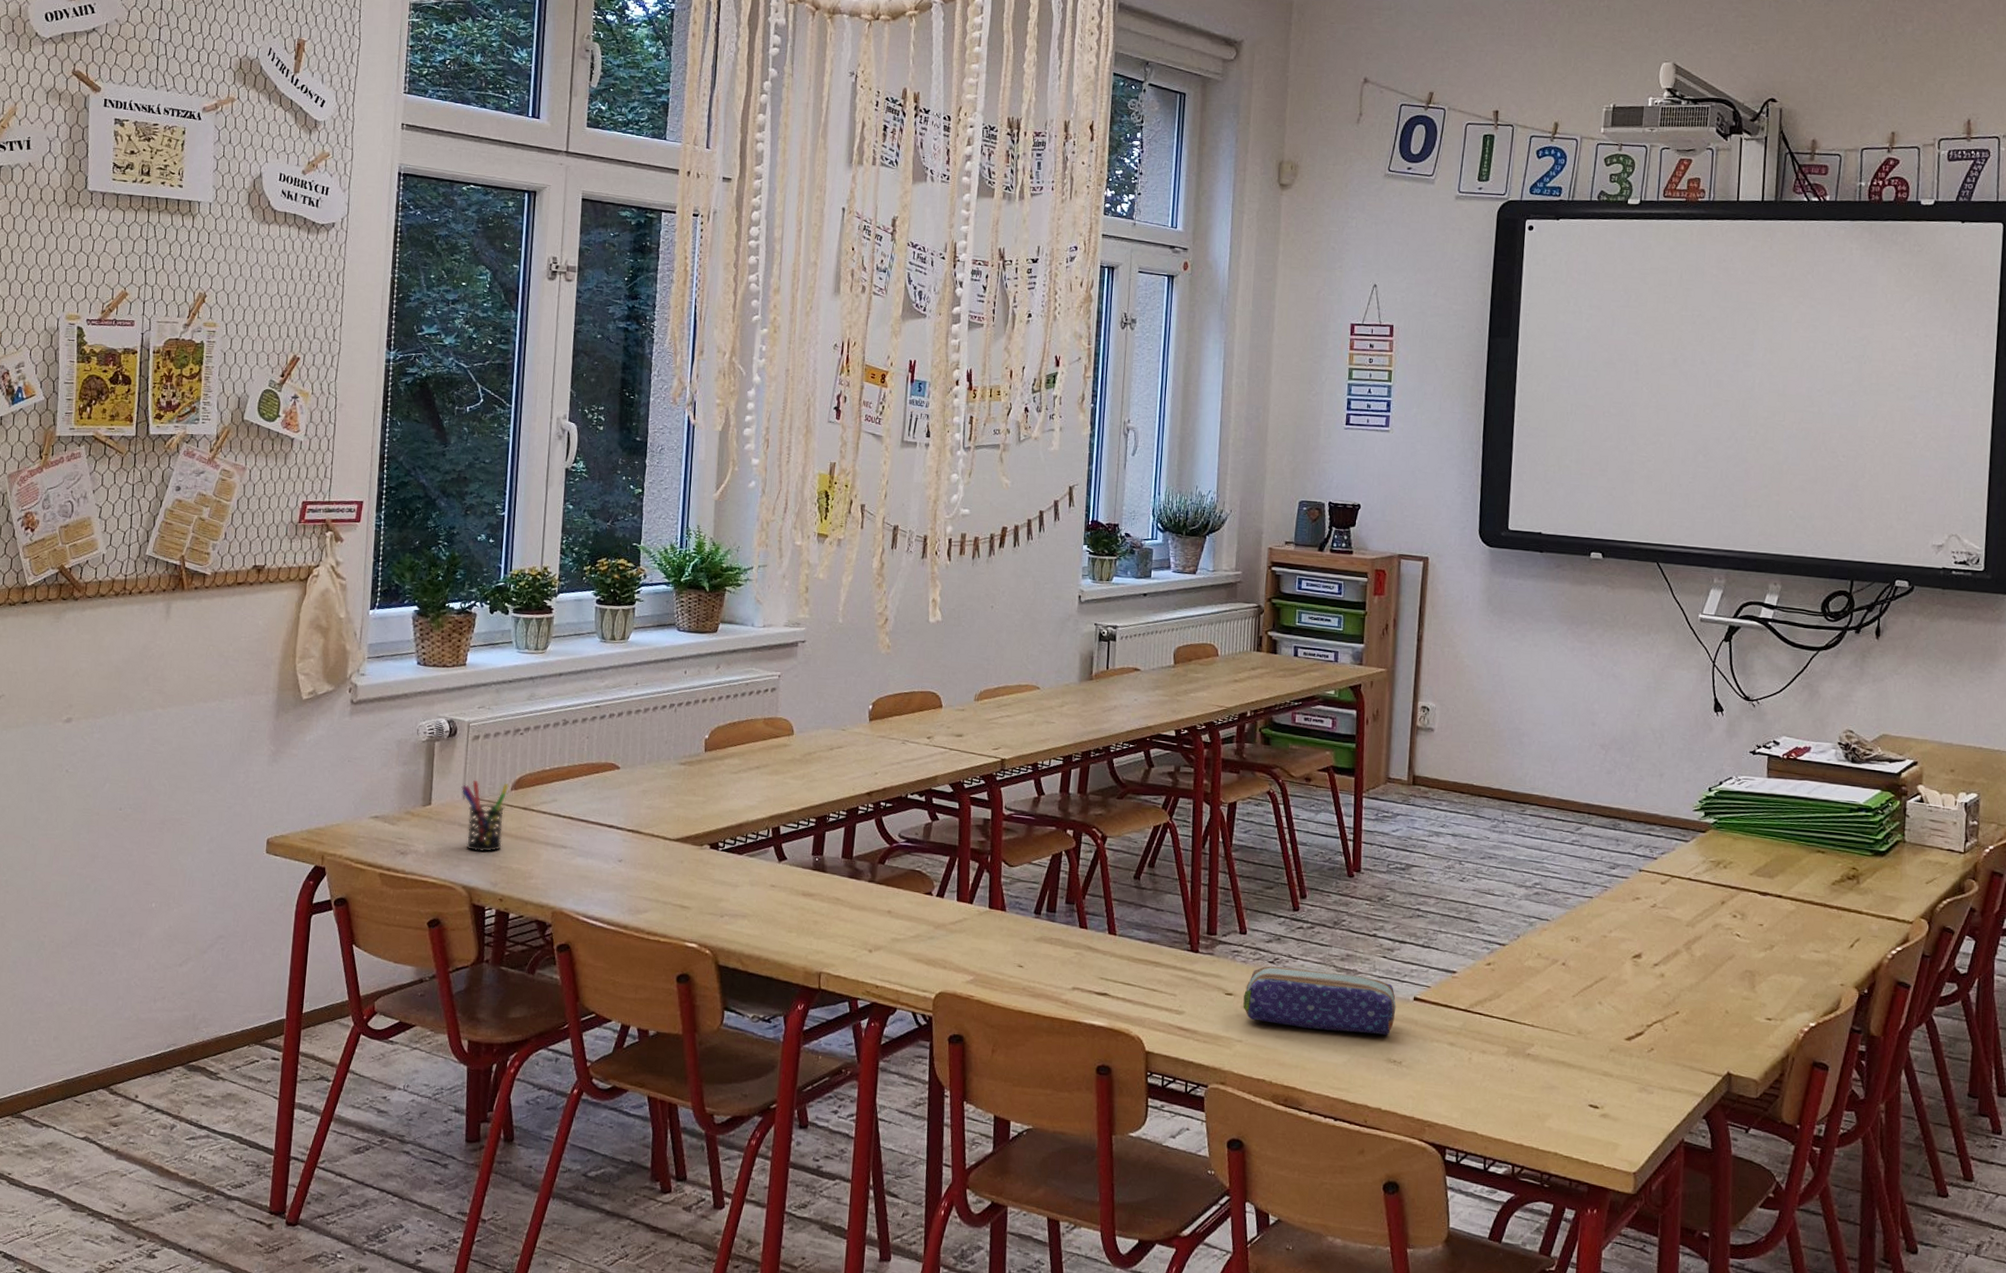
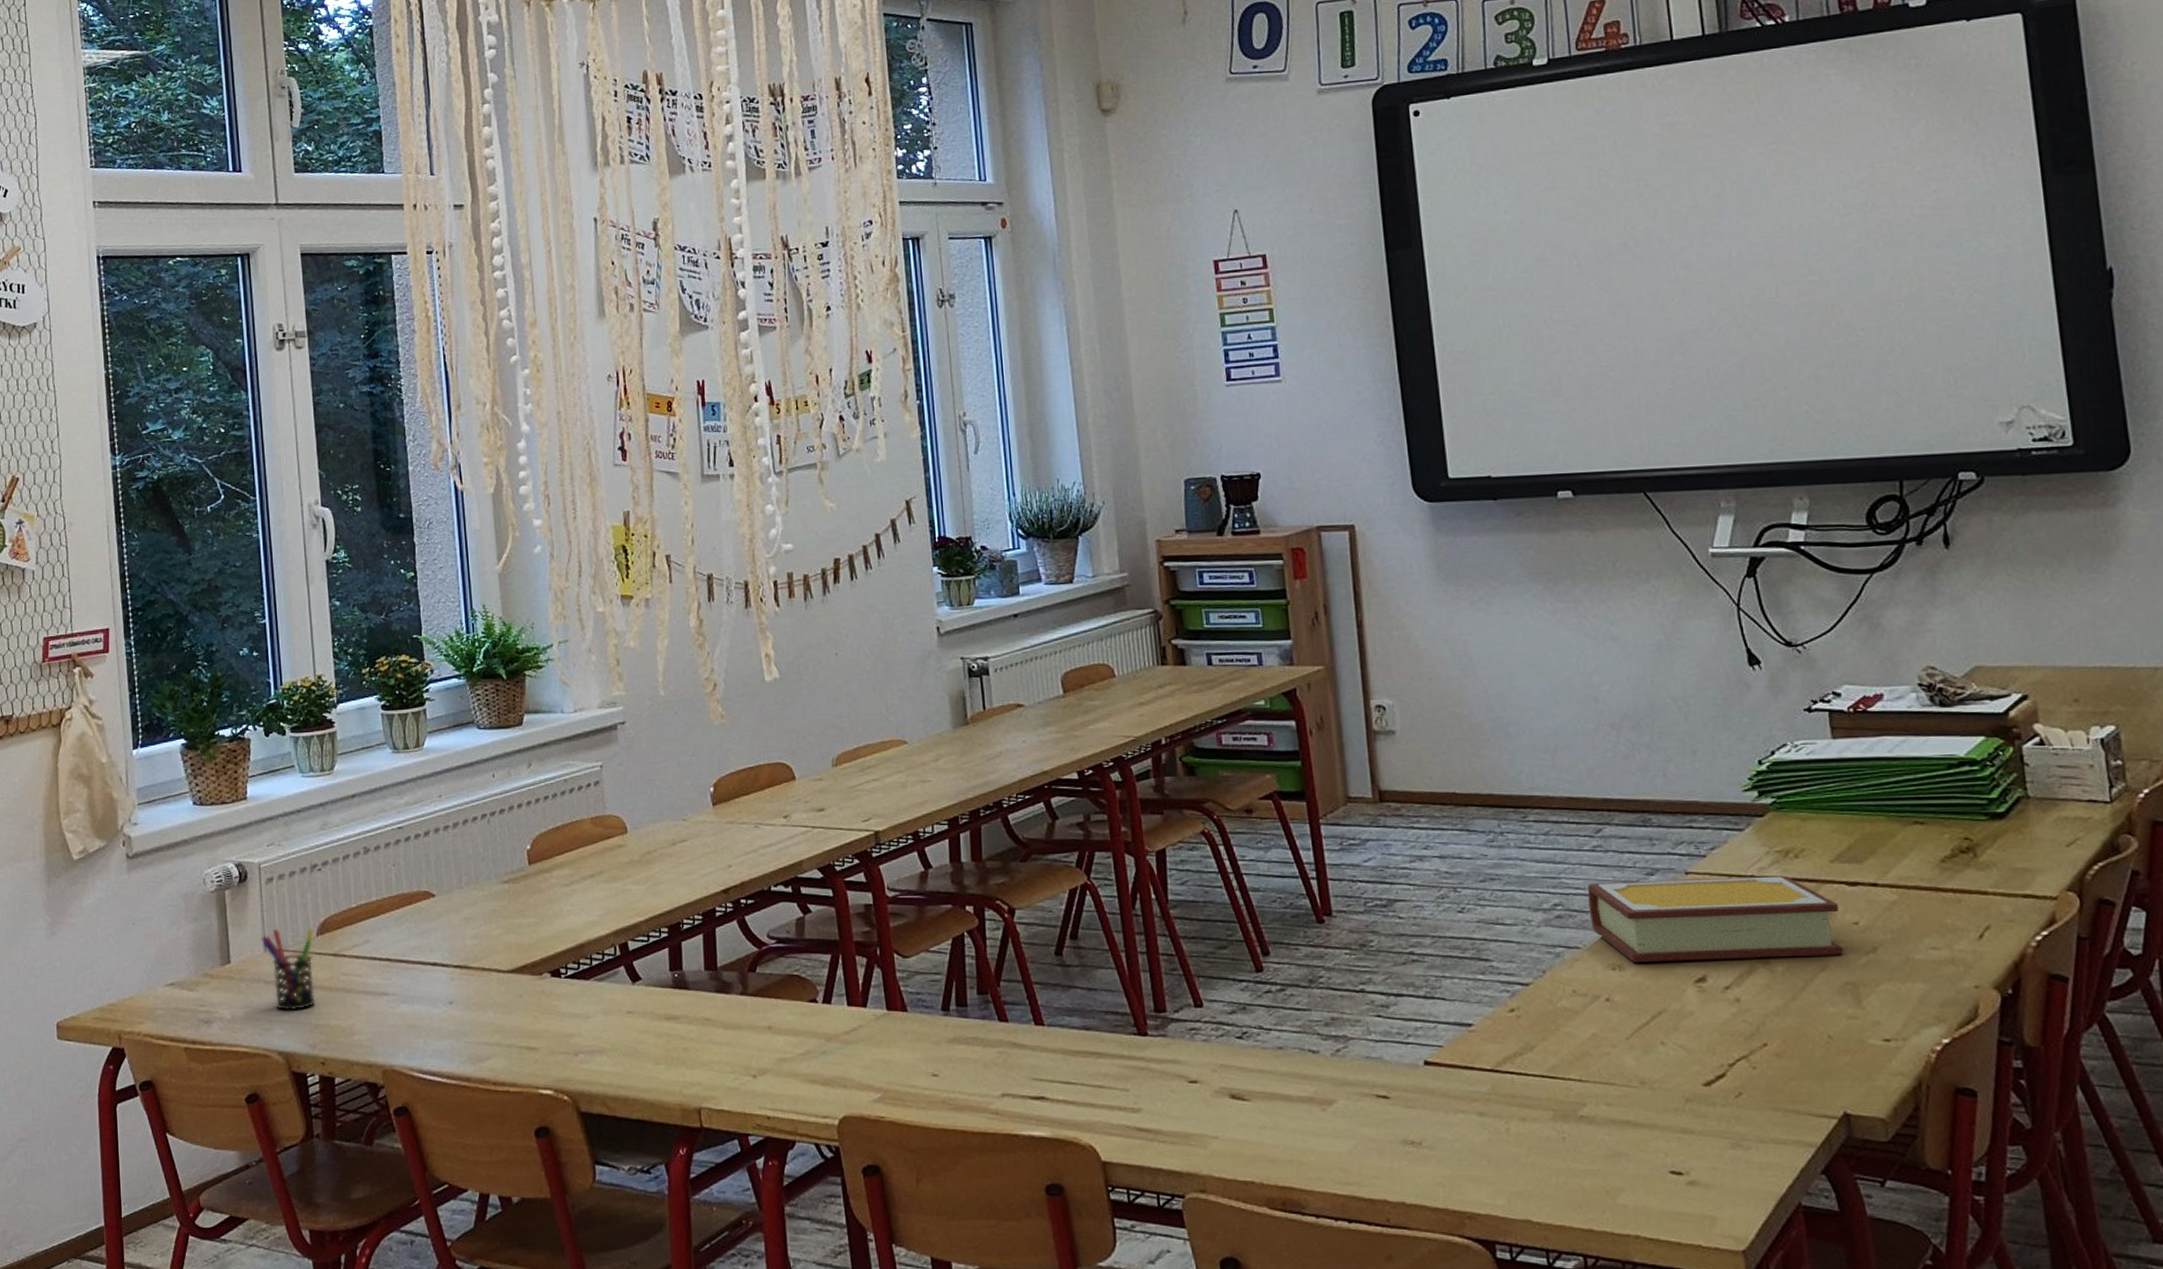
pencil case: present [1243,966,1396,1036] -> none [1211,1042,1404,1113]
book: none [1560,869,1750,949] -> present [1587,875,1844,962]

